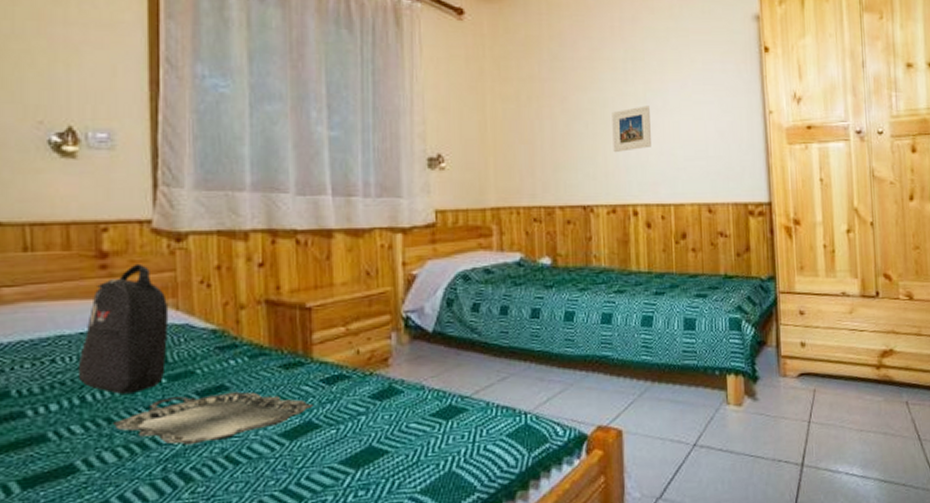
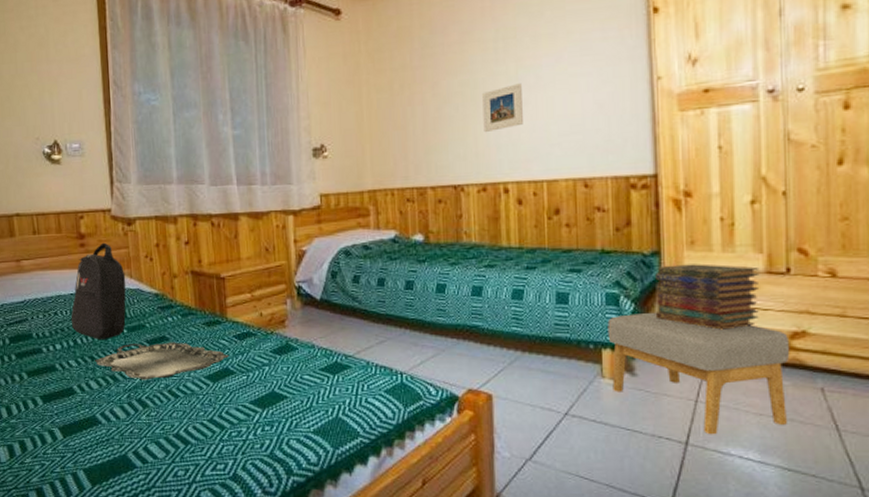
footstool: none [731,335,882,455] -> present [607,312,790,435]
book stack: none [772,288,857,351] -> present [655,264,760,330]

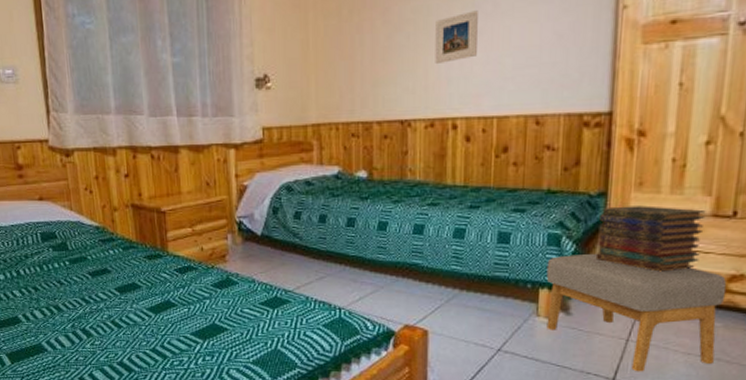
backpack: present [70,242,126,339] -> none [12,174,68,271]
serving tray: present [94,342,230,380] -> none [37,274,171,311]

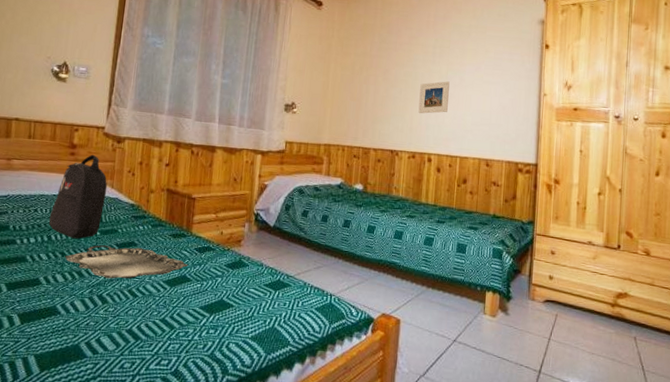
backpack: none [12,174,68,271] -> present [48,154,108,239]
serving tray: none [37,274,171,311] -> present [64,245,189,279]
footstool: present [546,253,727,372] -> none [491,266,616,367]
book stack: present [595,205,706,272] -> none [526,233,600,286]

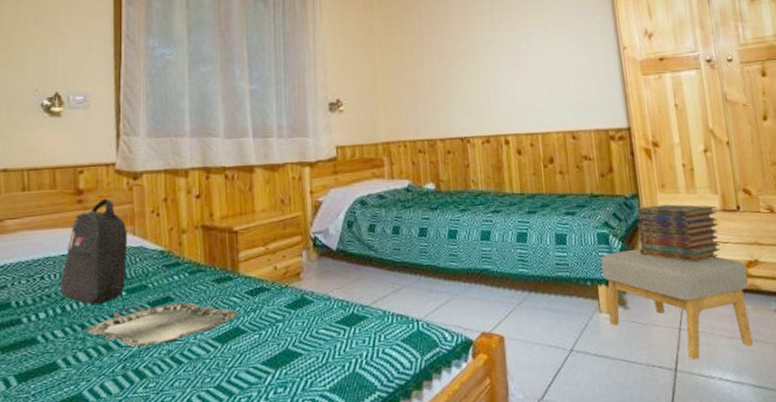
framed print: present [418,81,450,114] -> none [482,49,518,90]
footstool: none [491,266,616,367] -> present [600,248,753,360]
book stack: none [526,233,600,286] -> present [636,204,721,263]

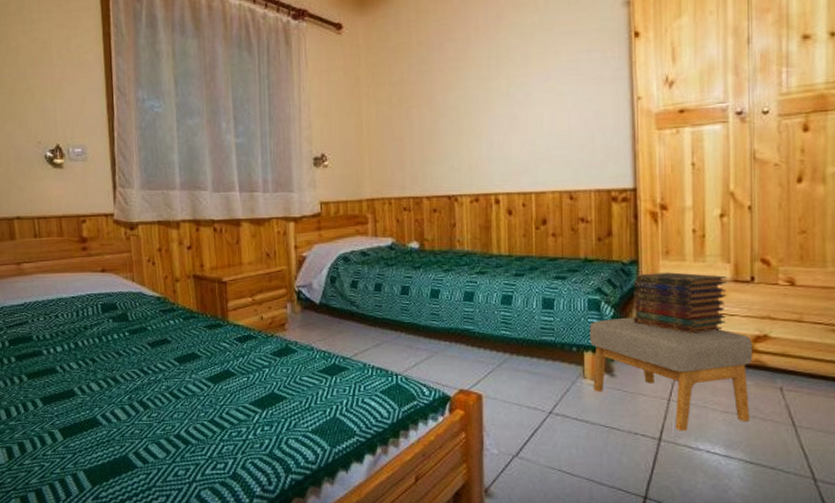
backpack: present [60,198,128,305] -> none [72,246,128,342]
serving tray: present [84,302,241,348] -> none [95,344,231,382]

